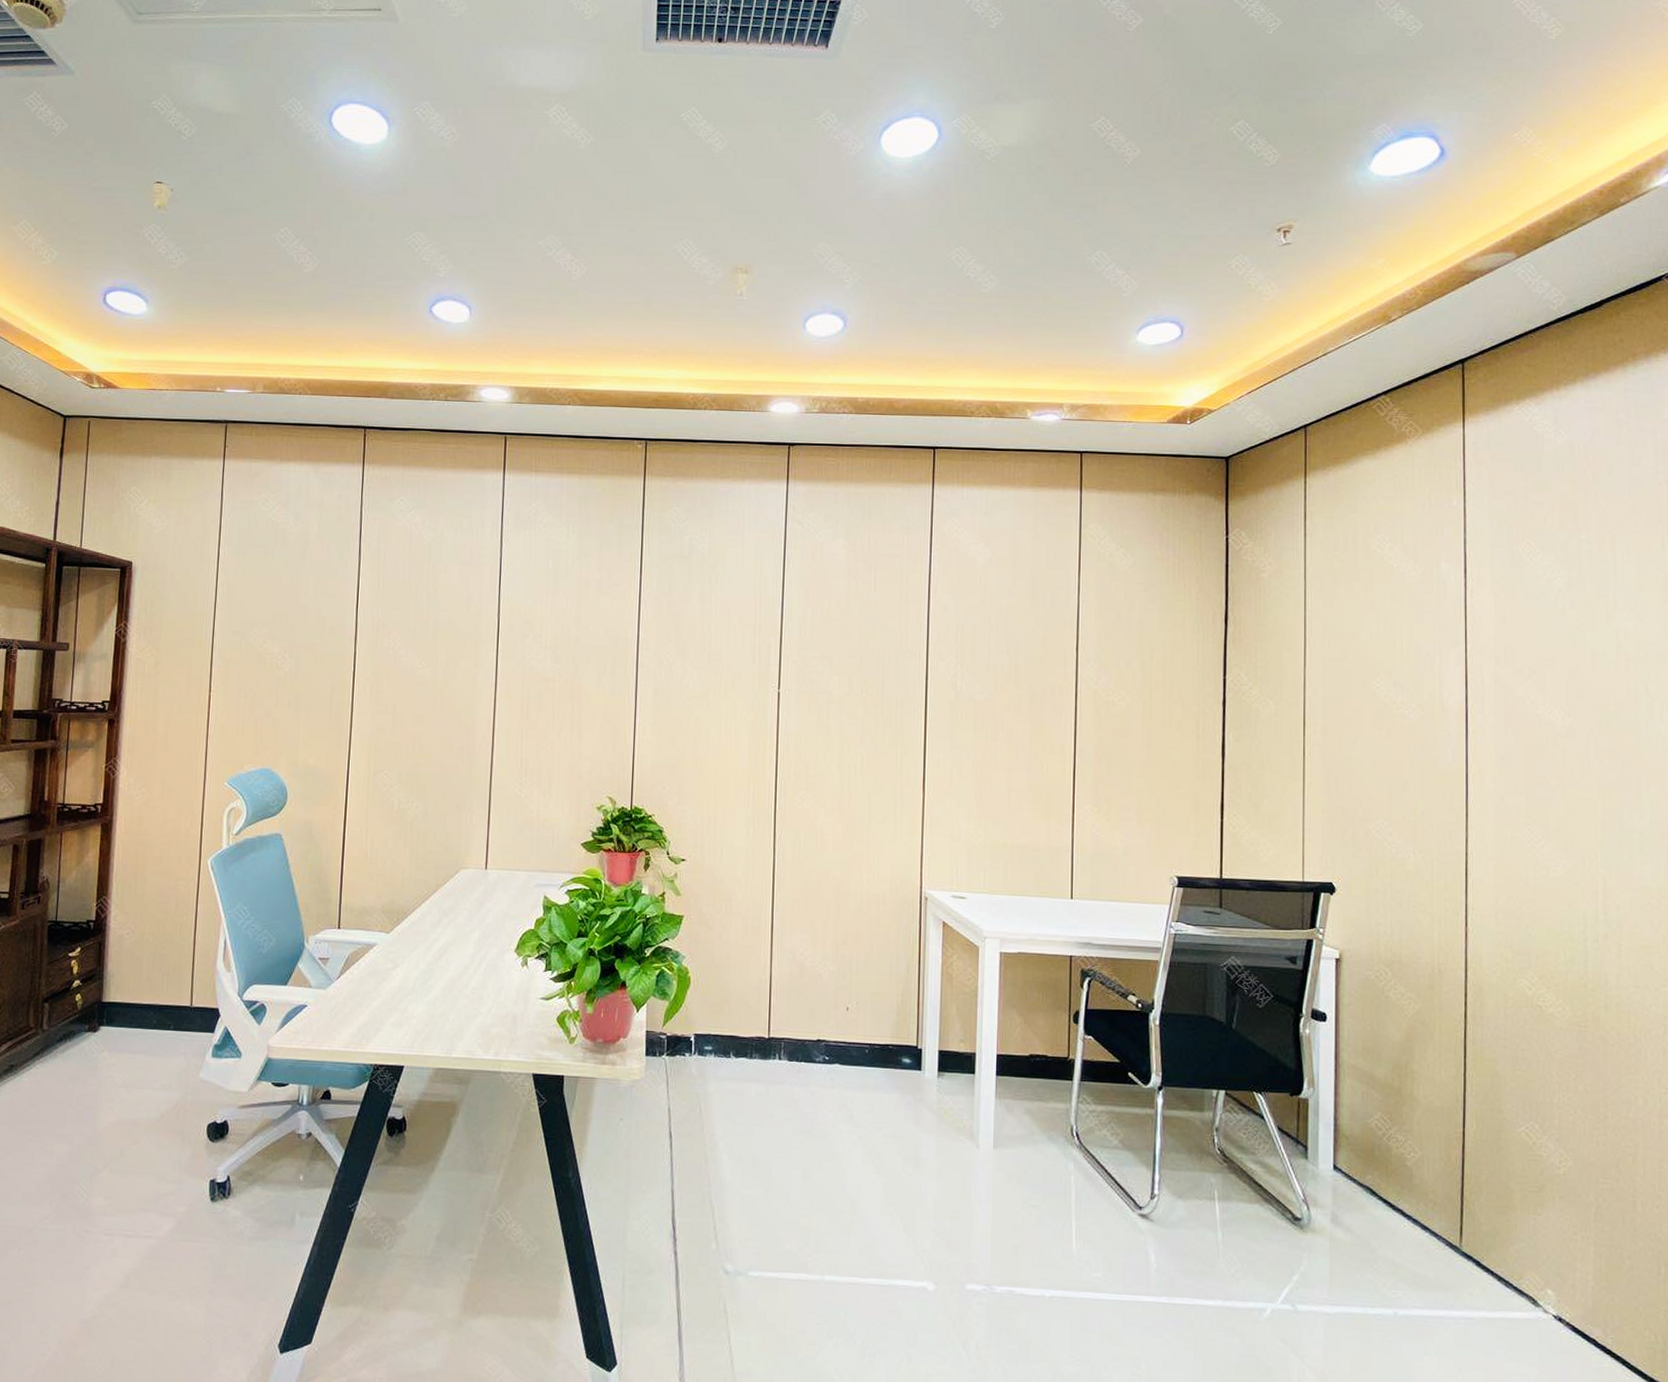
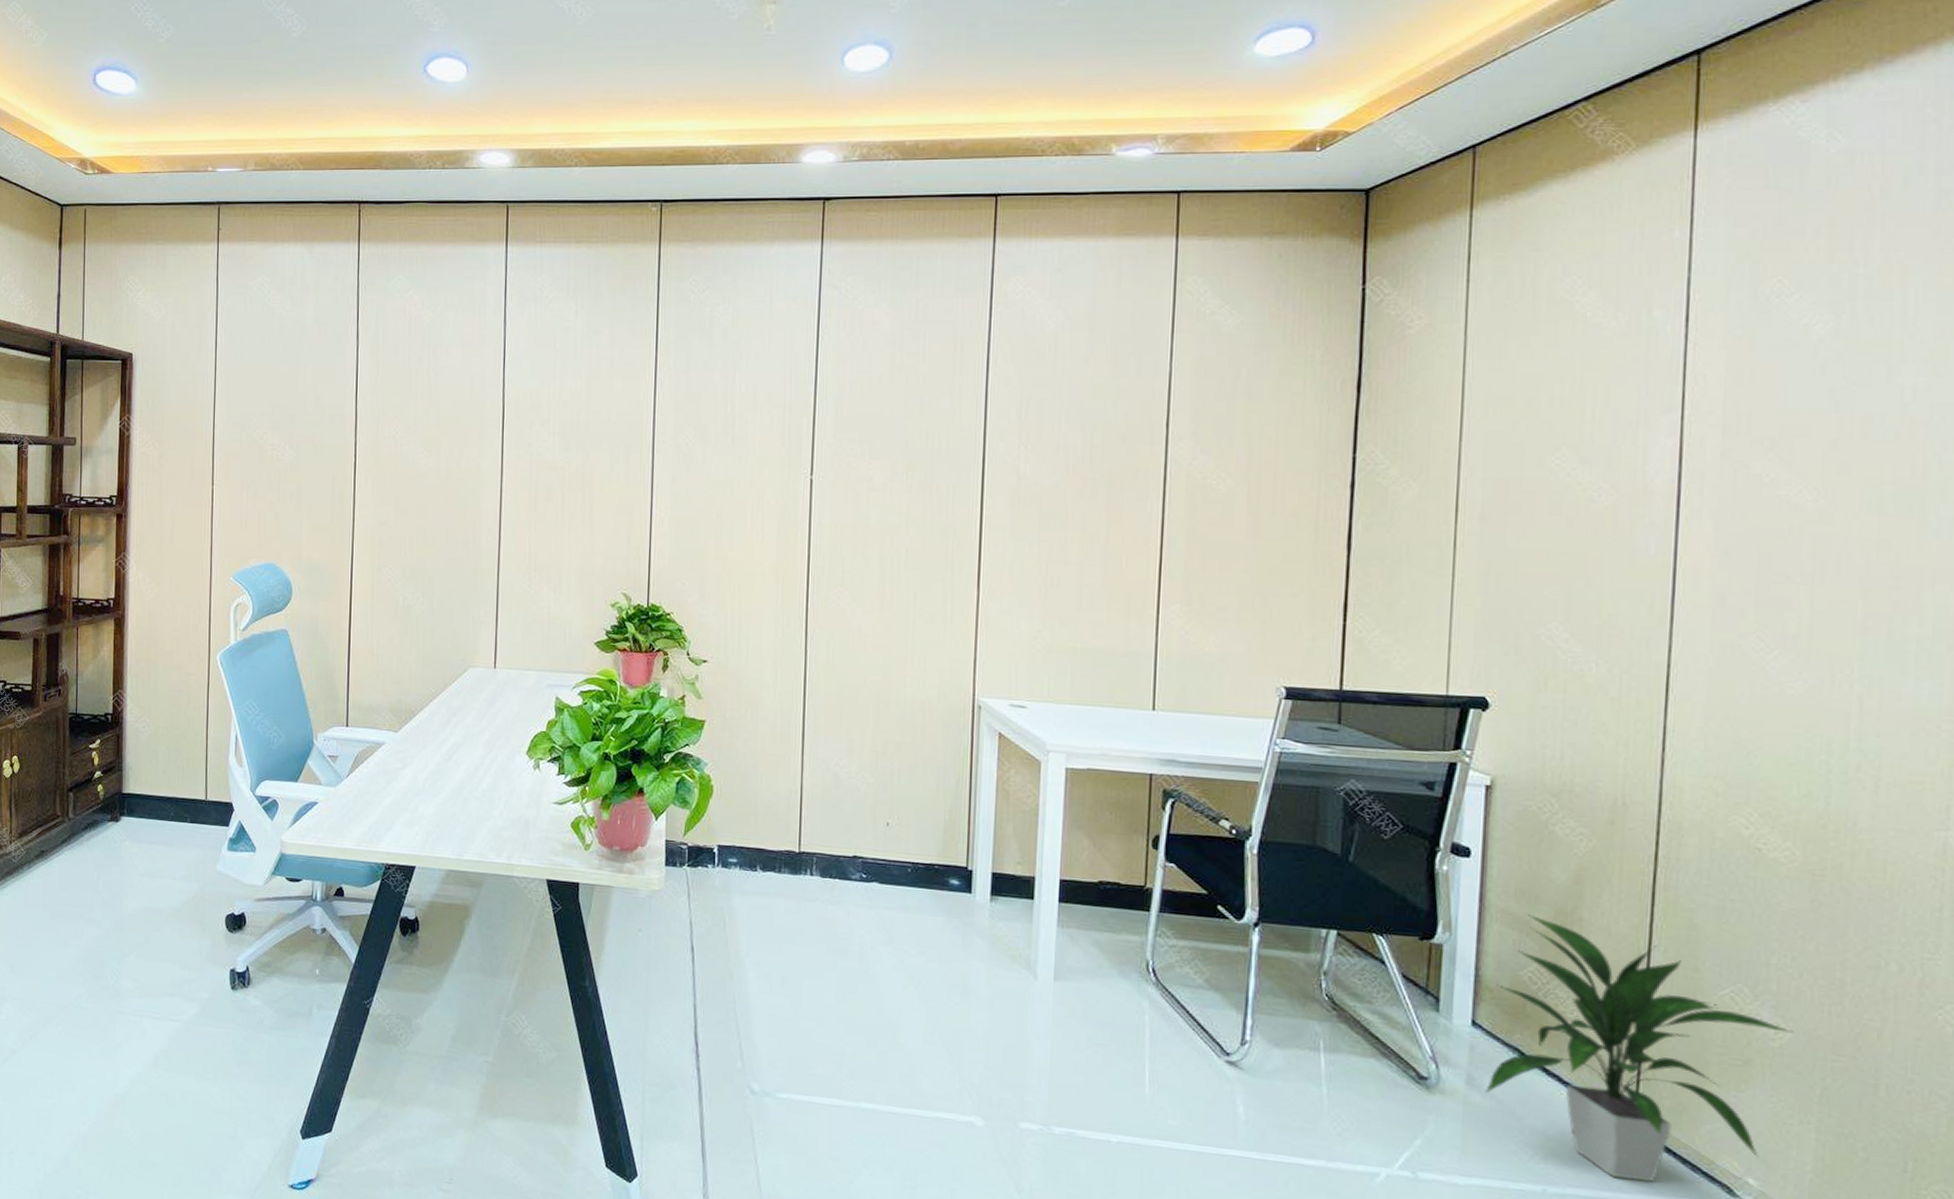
indoor plant: none [1346,1069,1573,1300] -> present [1485,914,1794,1183]

